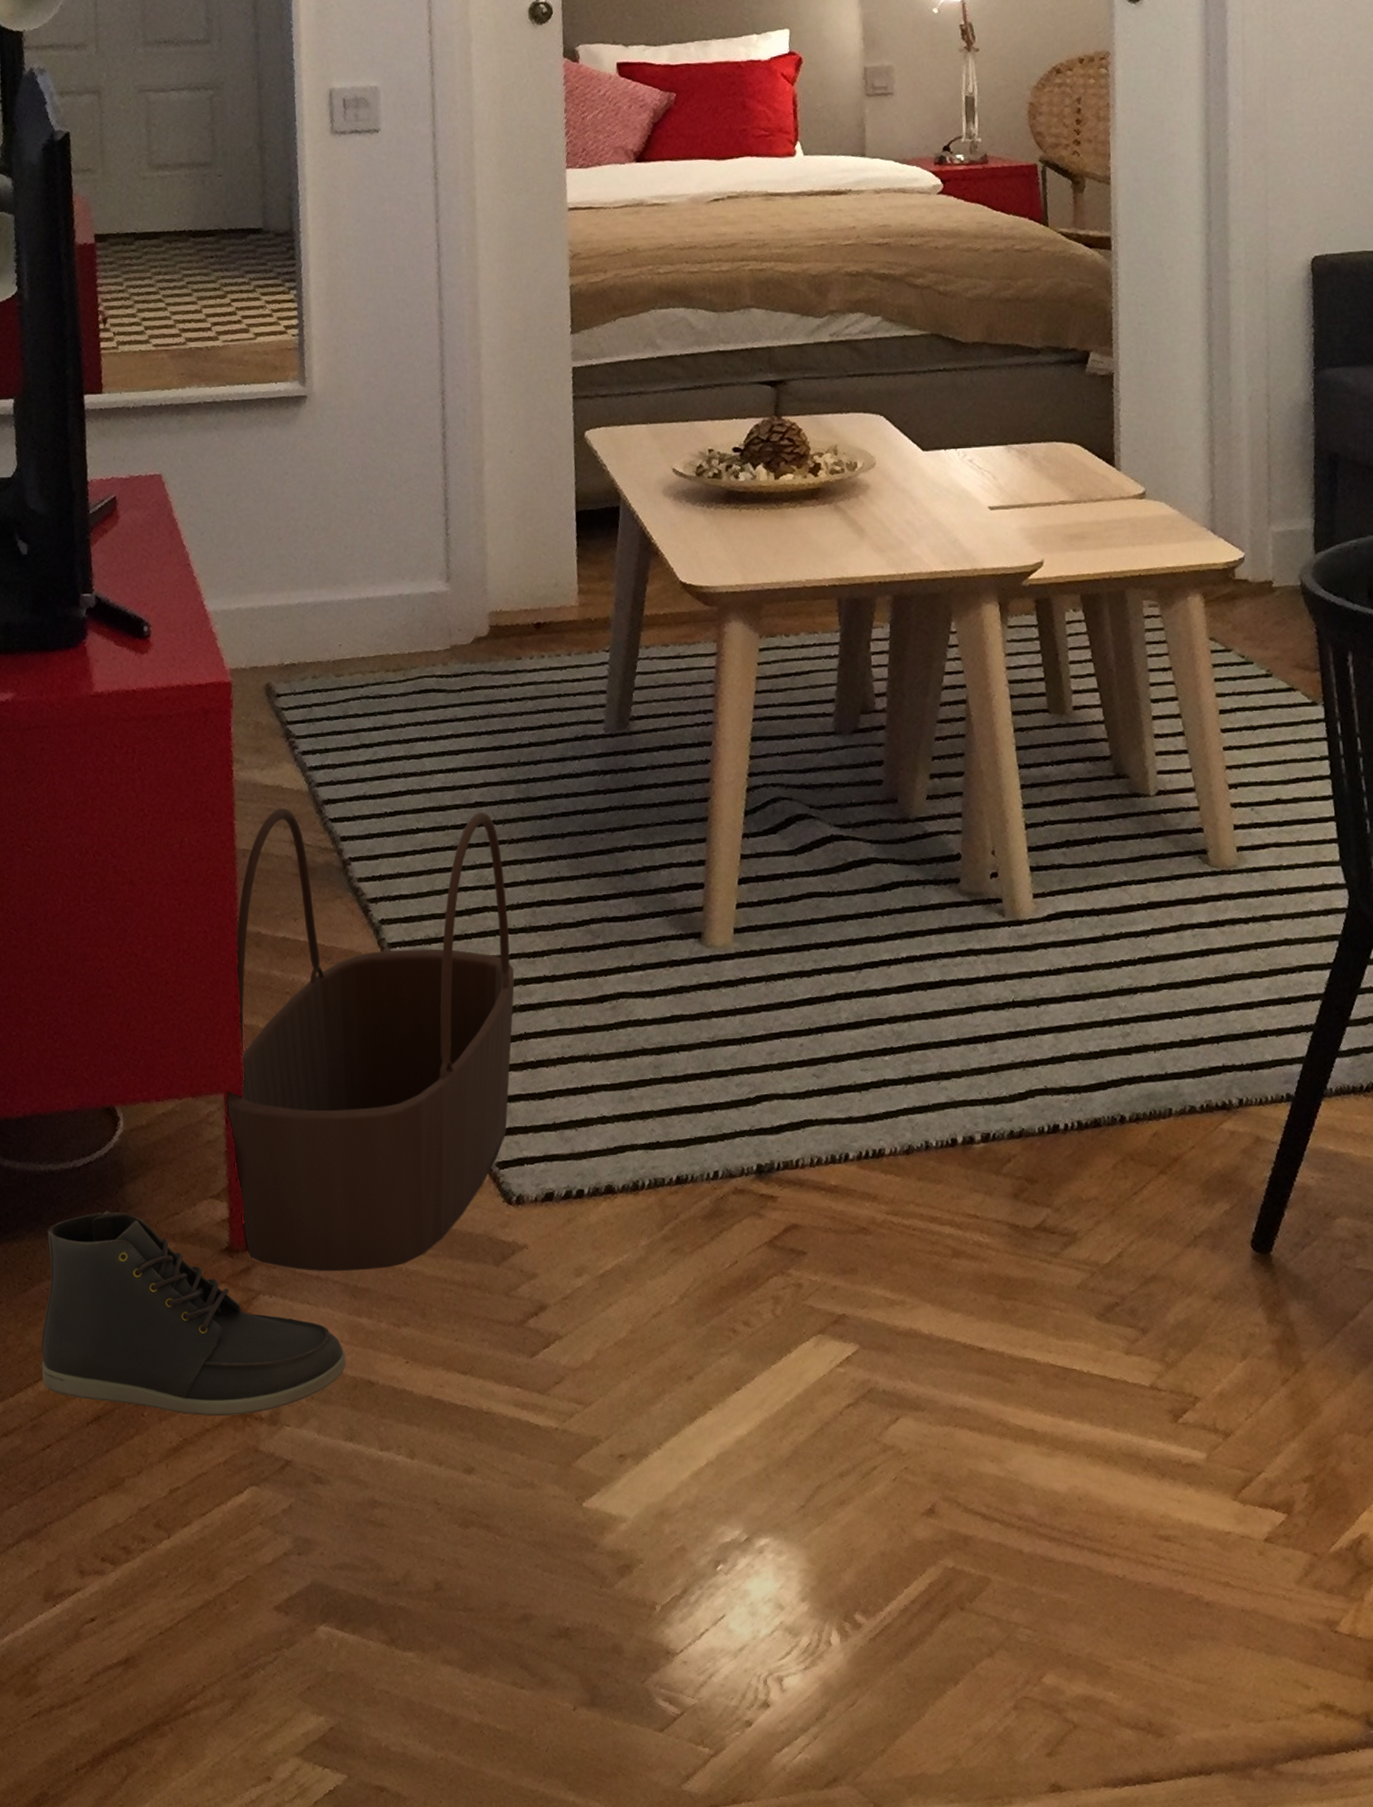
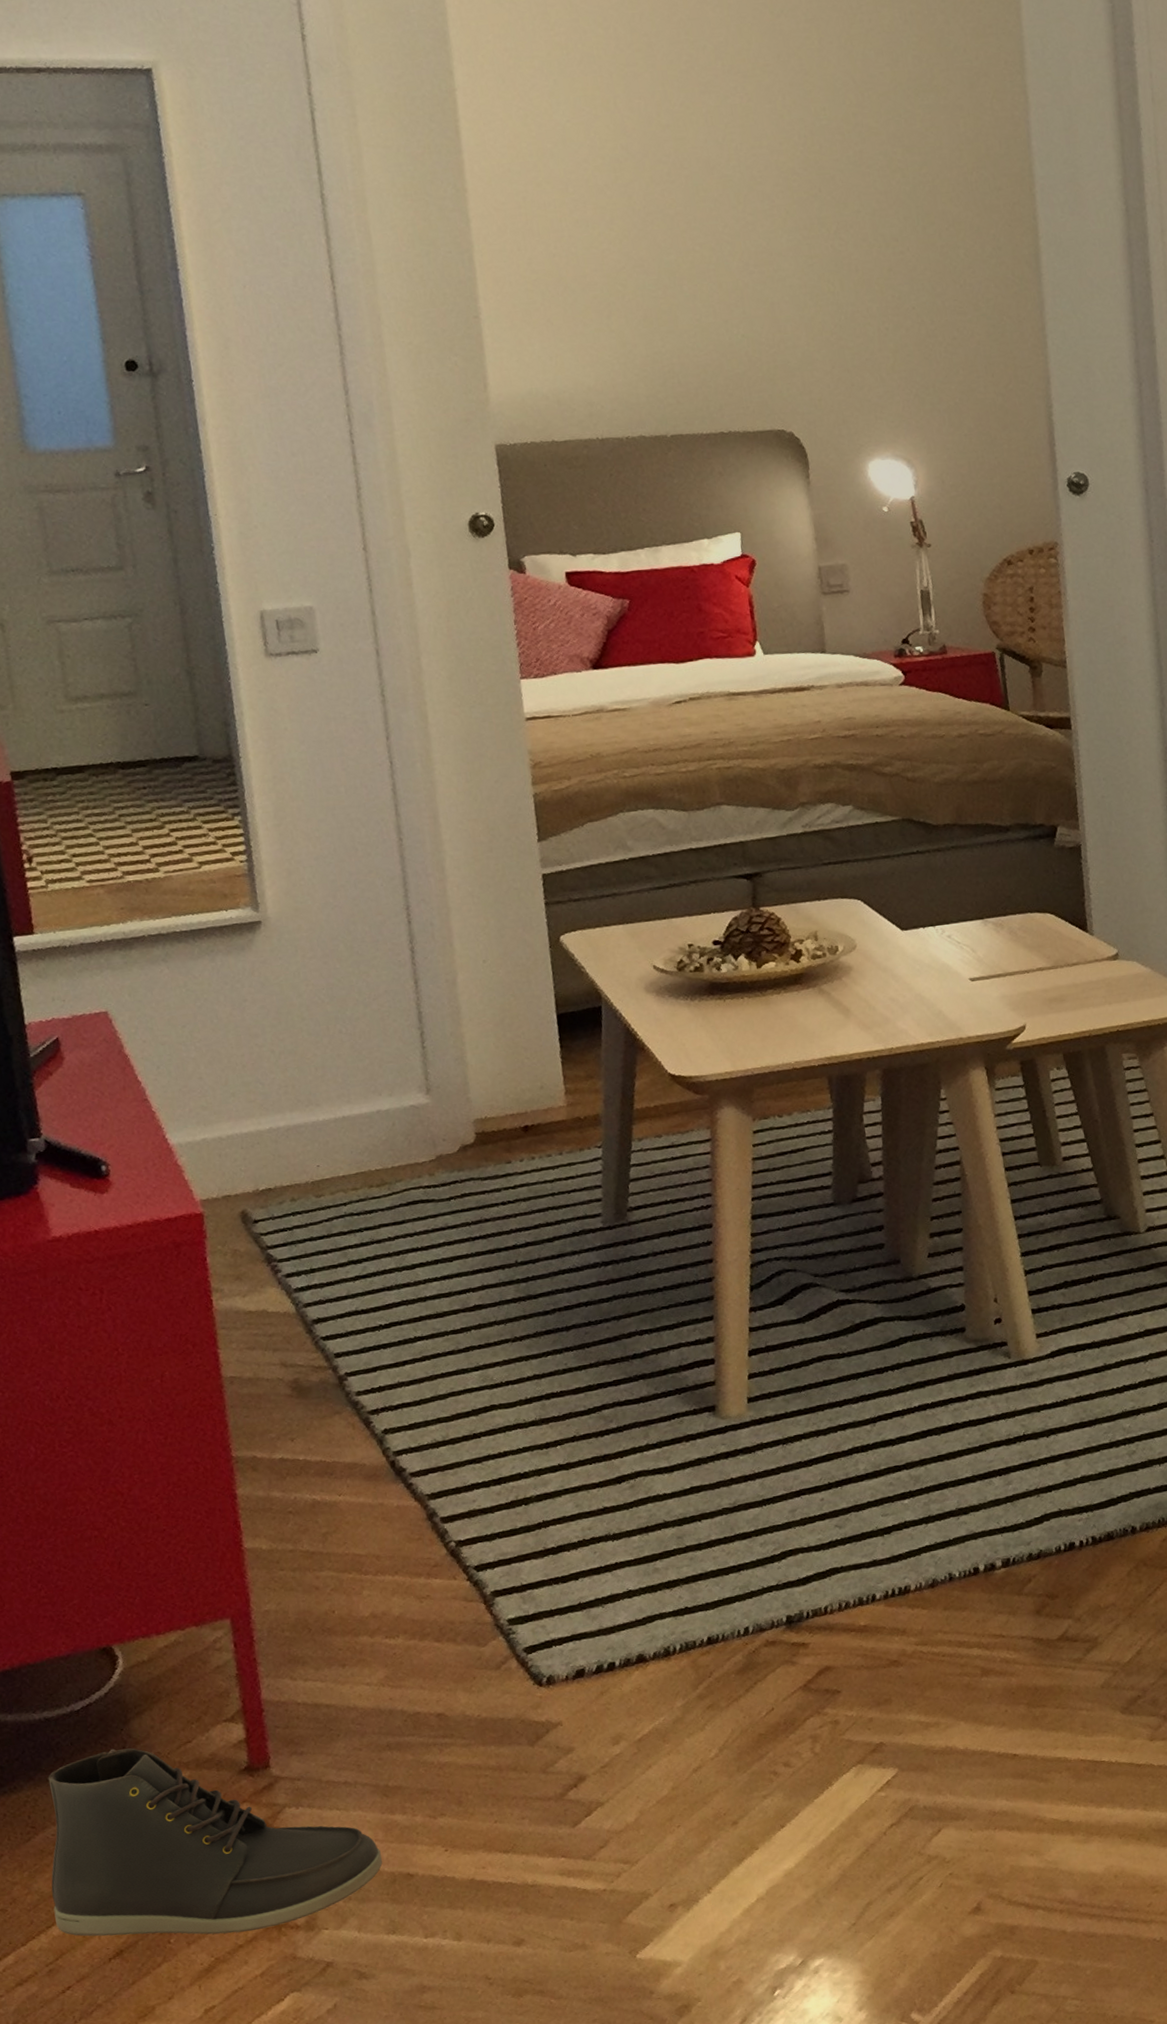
basket: present [224,808,515,1271] -> none [230,1314,532,1778]

